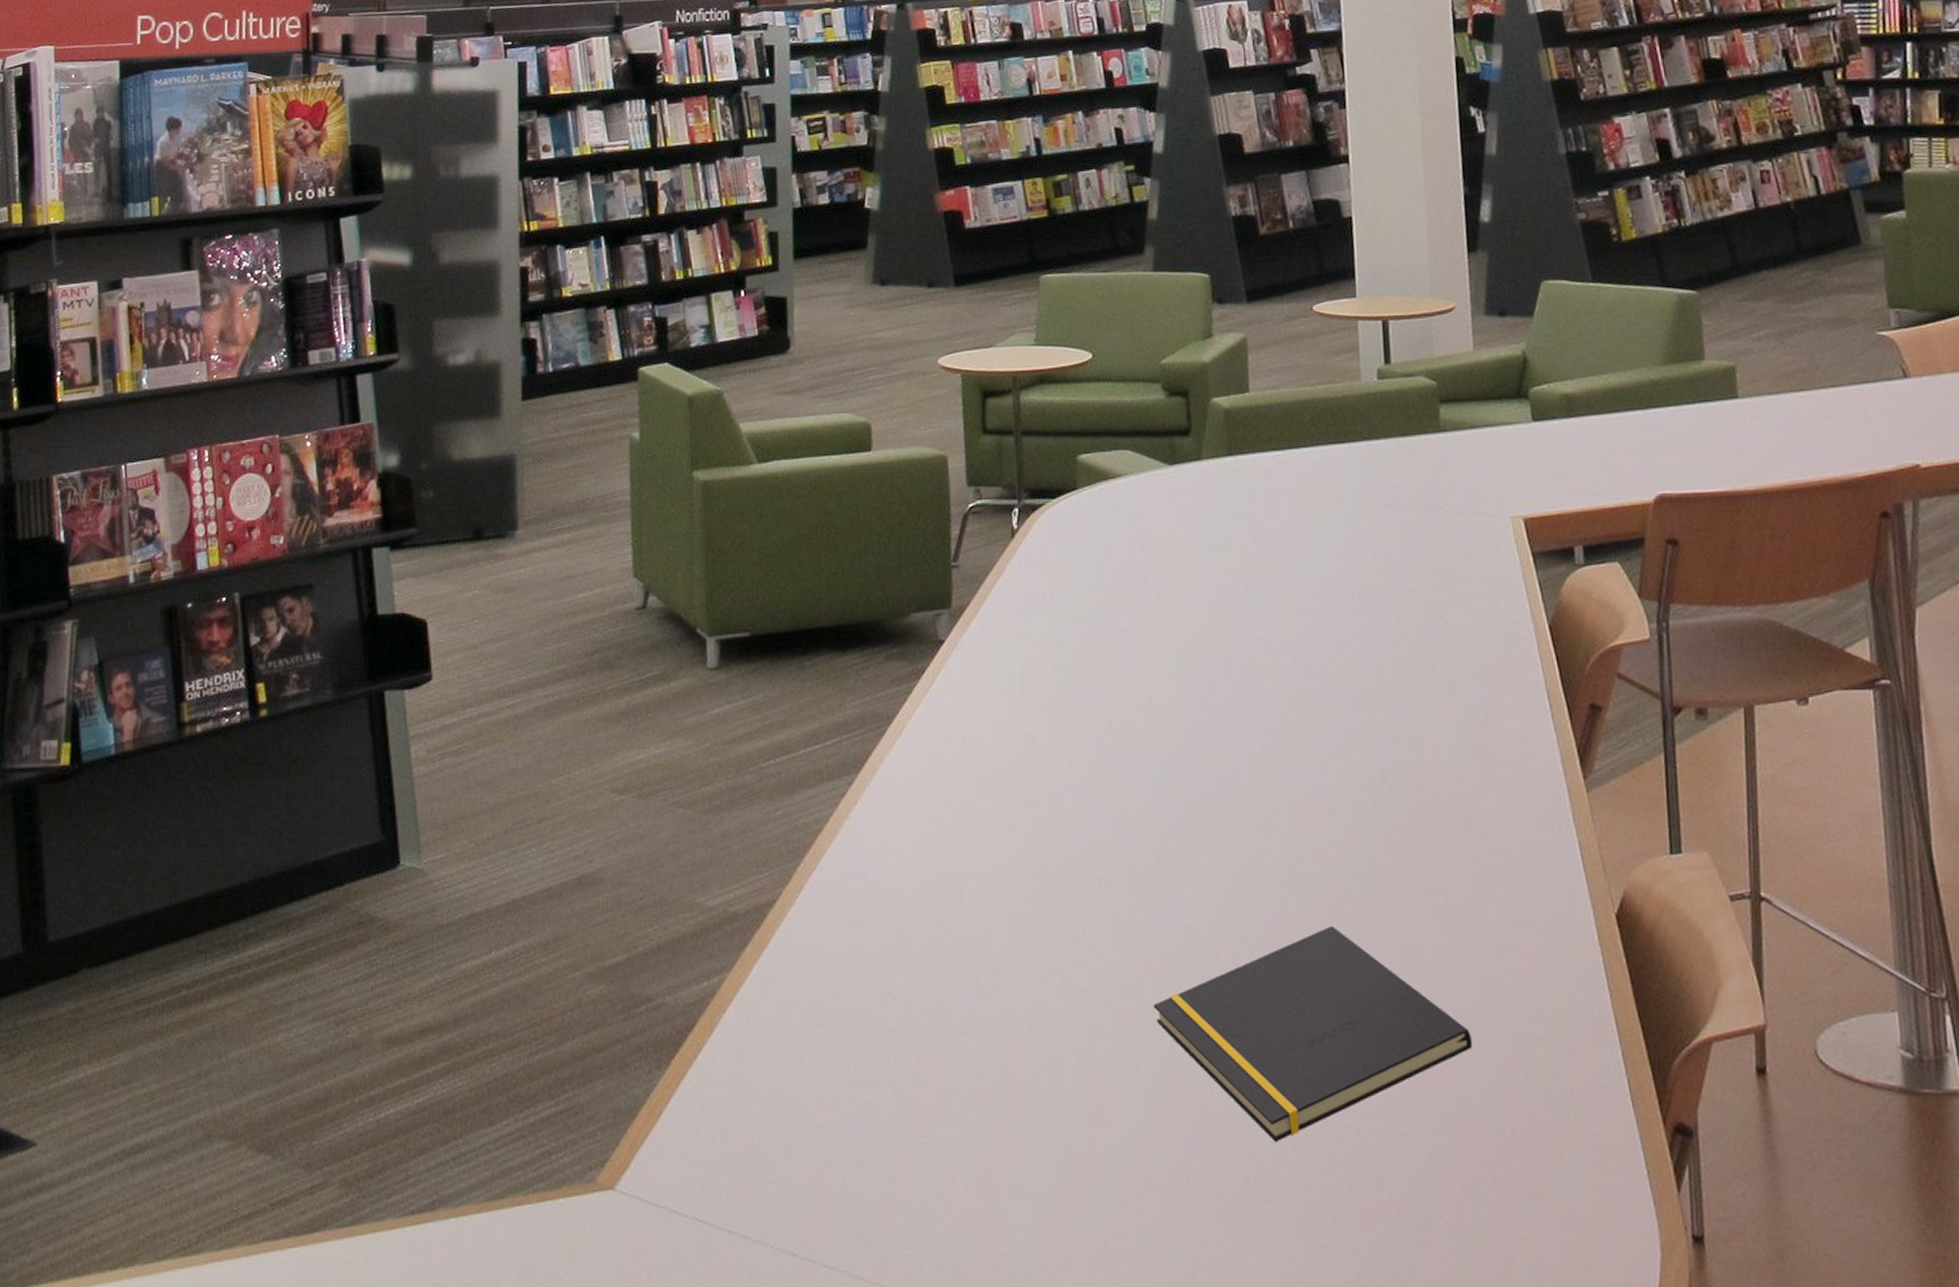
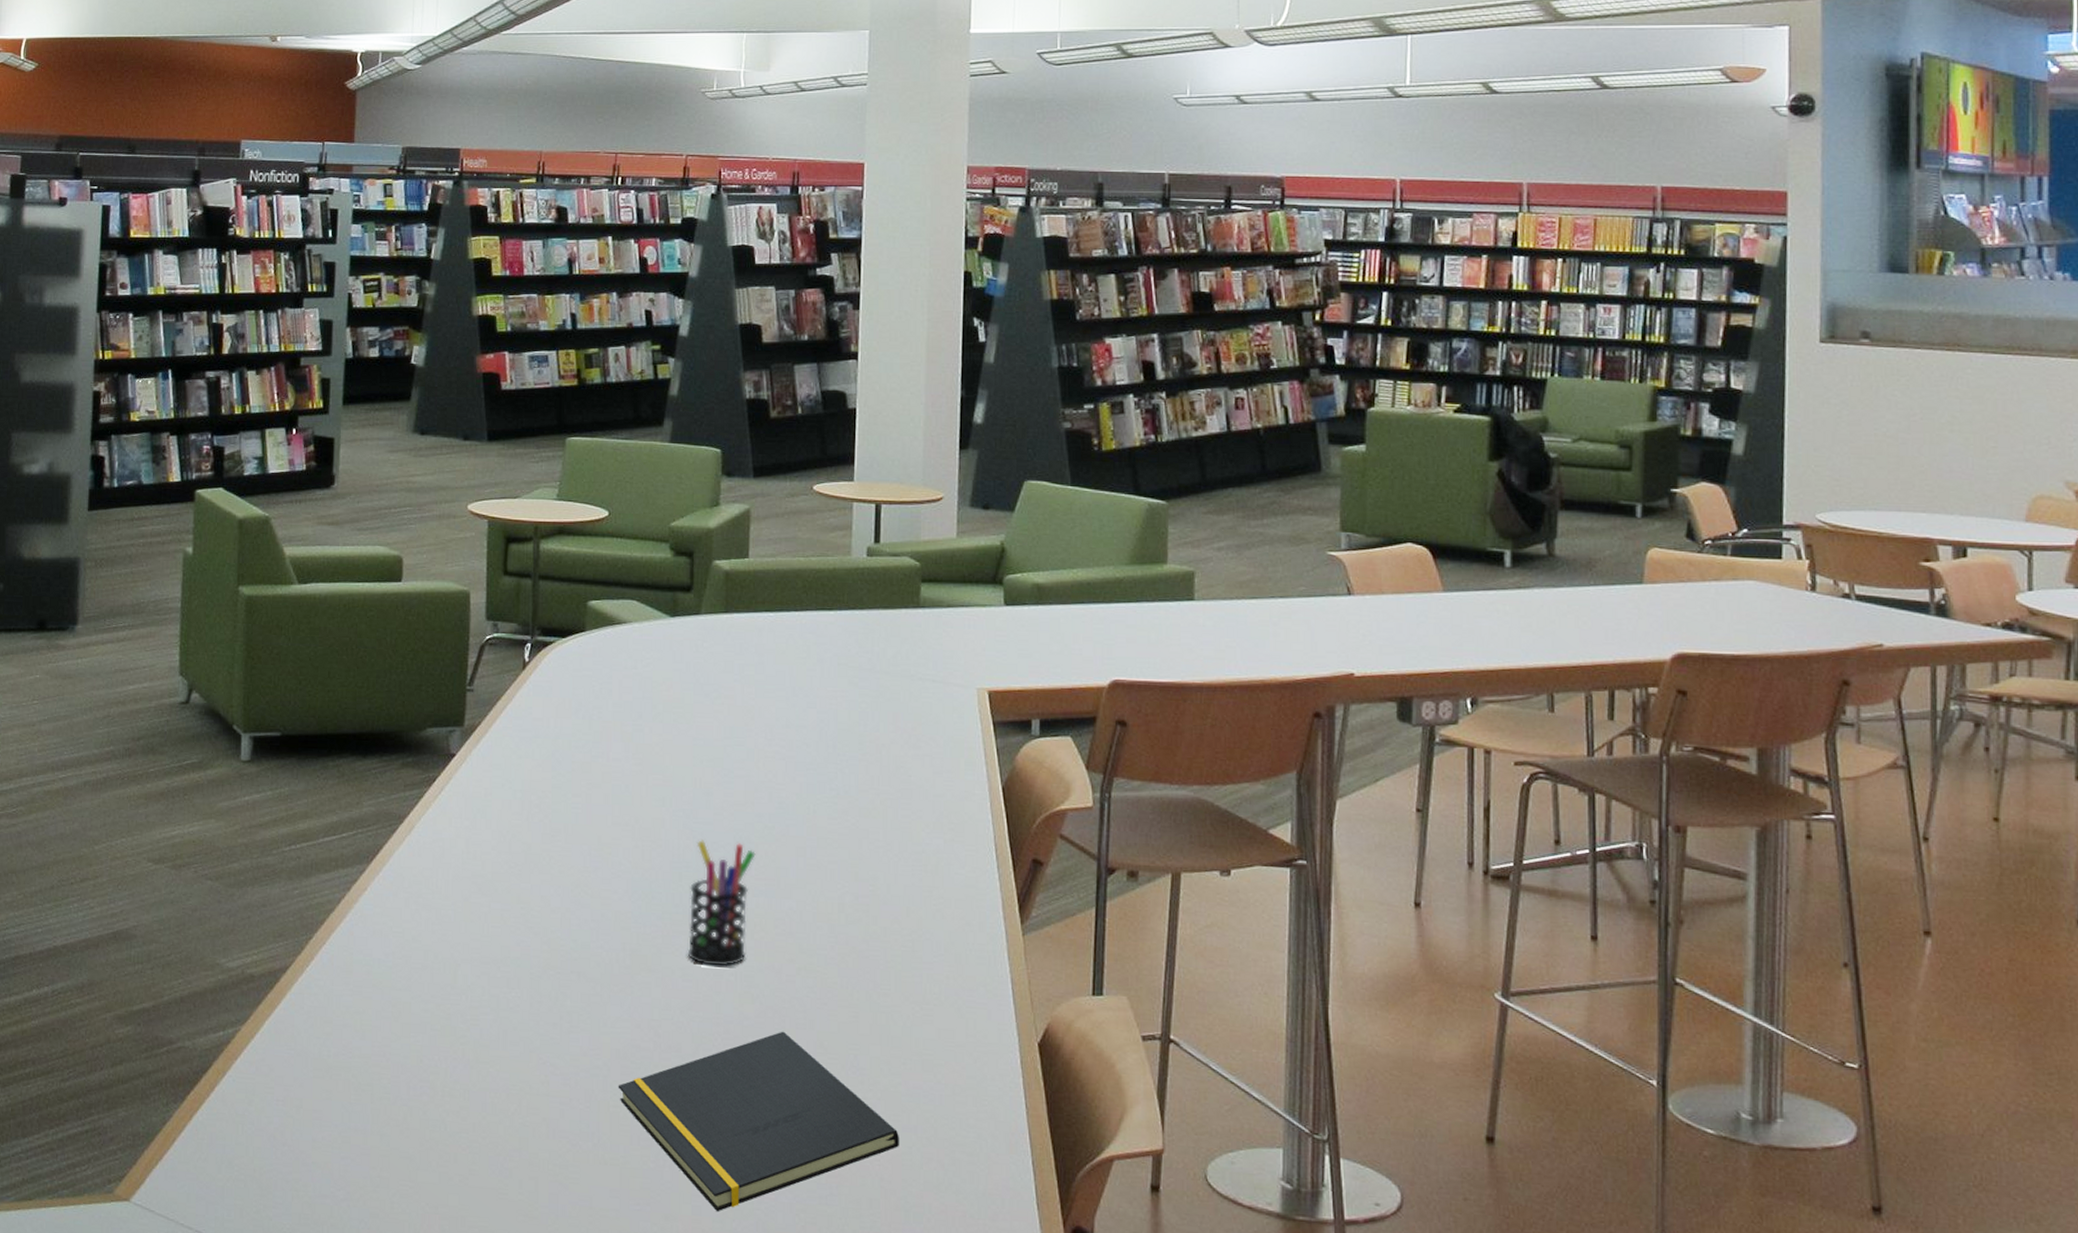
pen holder: none [1215,714,1285,857] -> present [687,840,756,967]

